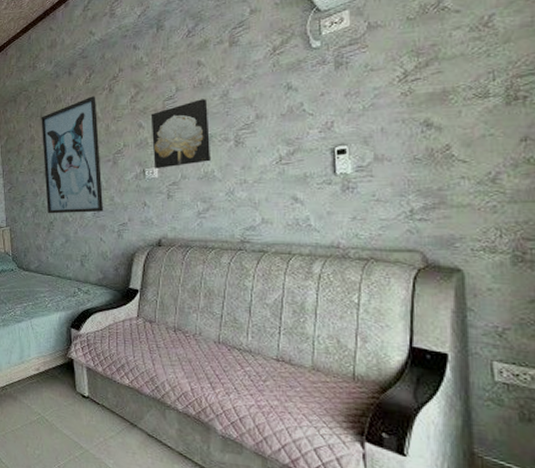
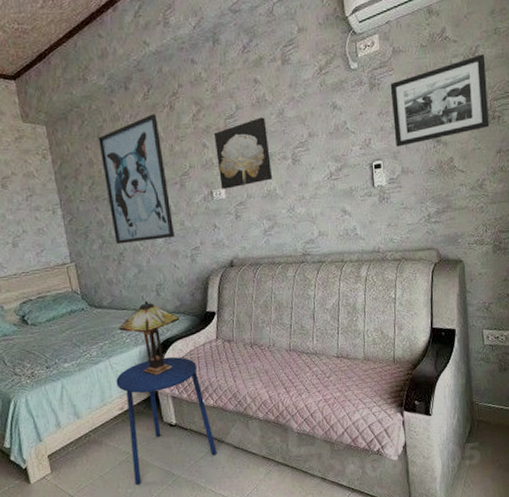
side table: none [35,327,129,449] -> present [116,356,217,486]
table lamp: none [42,269,102,344] -> present [119,300,180,376]
picture frame: none [362,22,510,131] -> present [390,53,490,147]

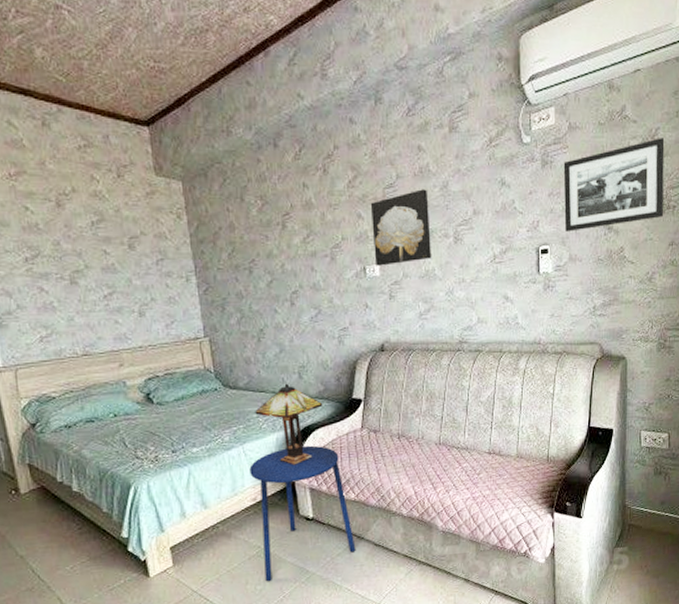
wall art: present [98,114,174,245] -> none [241,177,321,320]

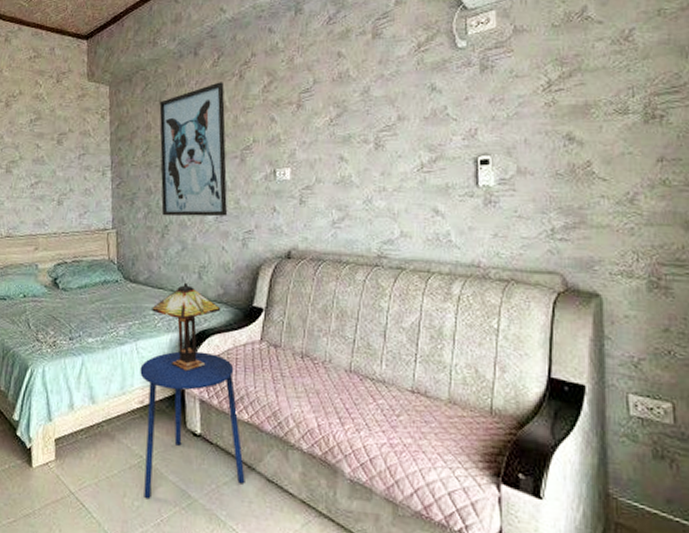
wall art: none [241,177,321,320] -> present [159,82,227,217]
wall art: present [370,189,432,266] -> none [284,94,349,170]
picture frame: present [563,136,665,232] -> none [507,37,647,141]

